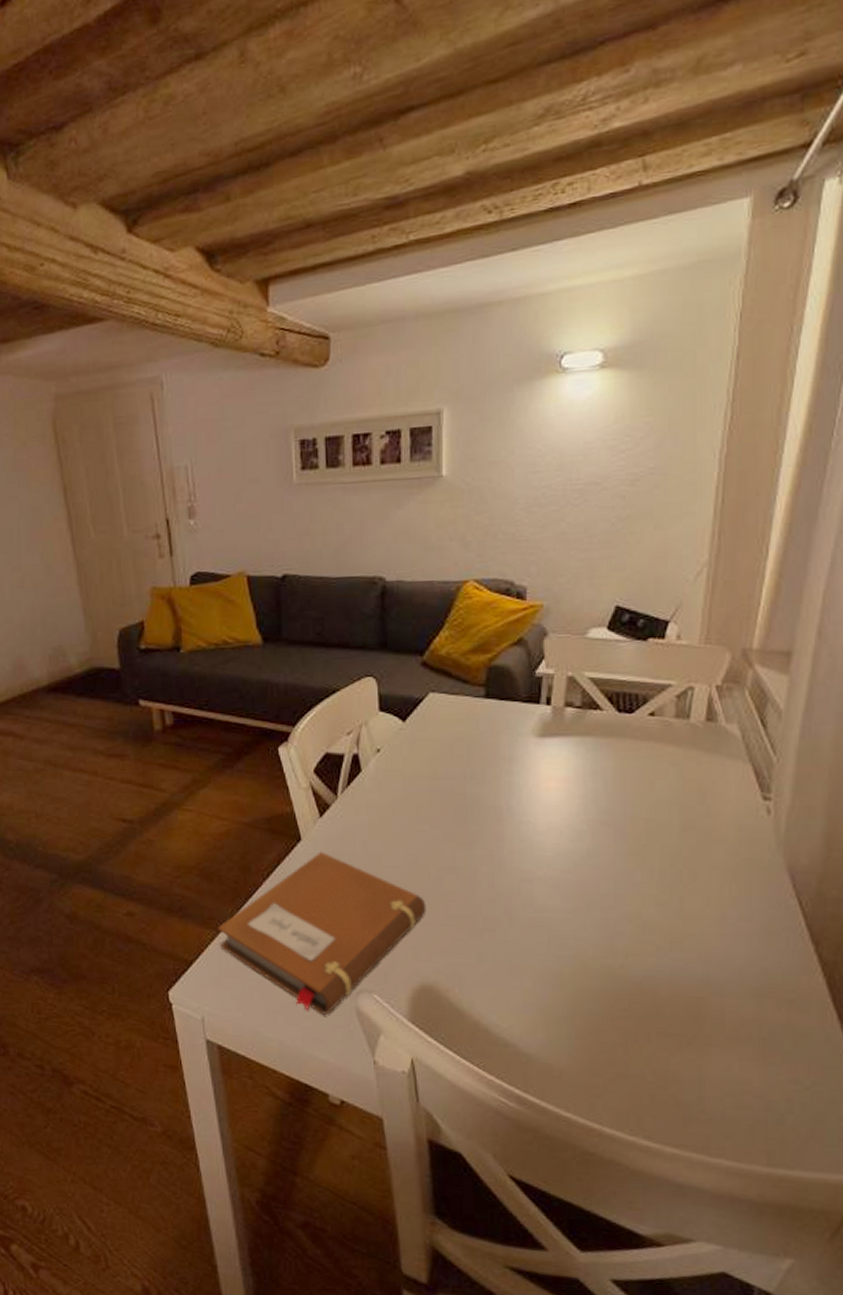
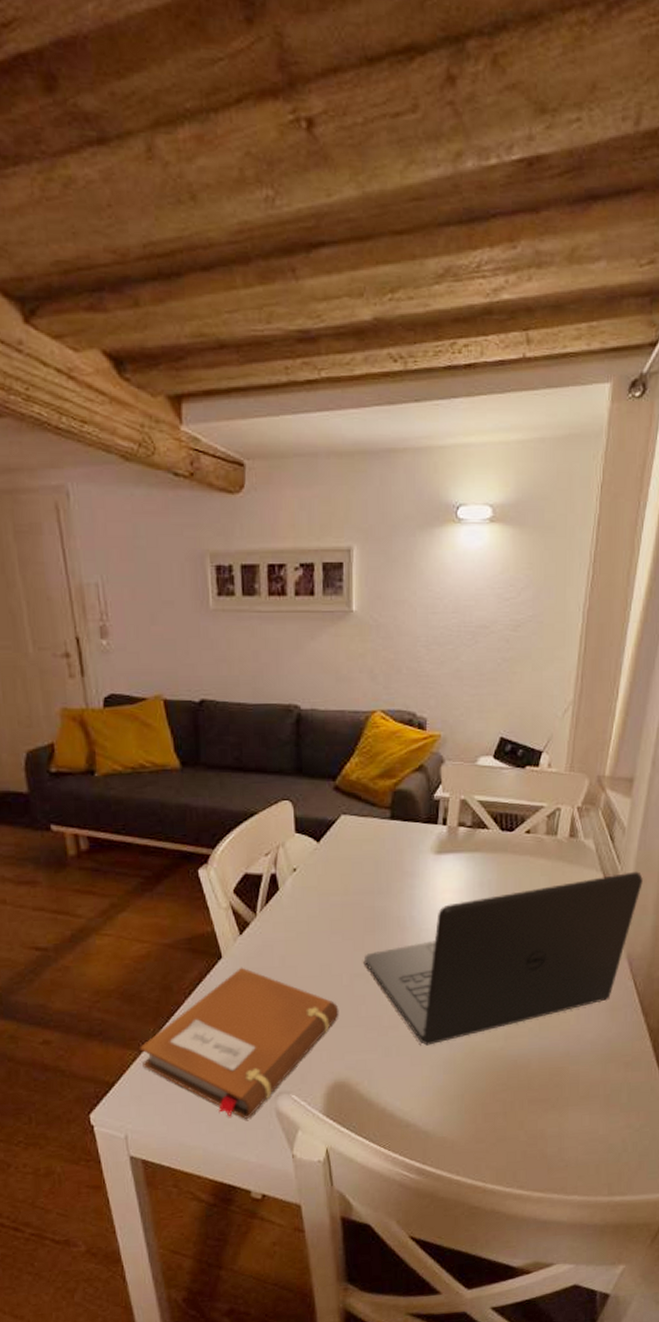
laptop: none [455,764,808,955] -> present [365,871,643,1046]

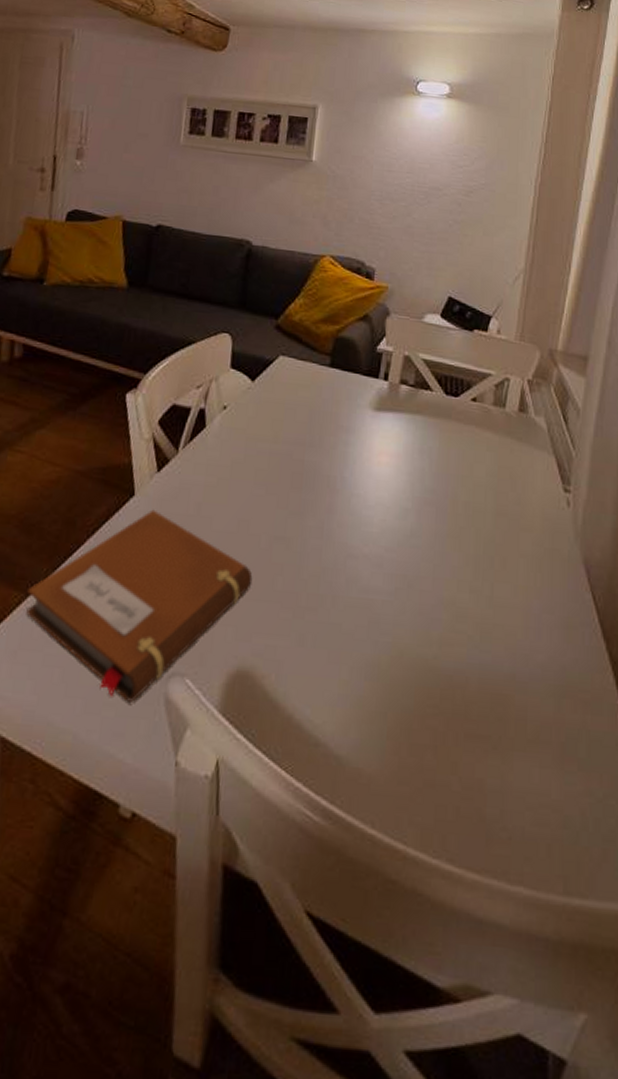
laptop: present [365,871,643,1046] -> none [287,460,600,640]

